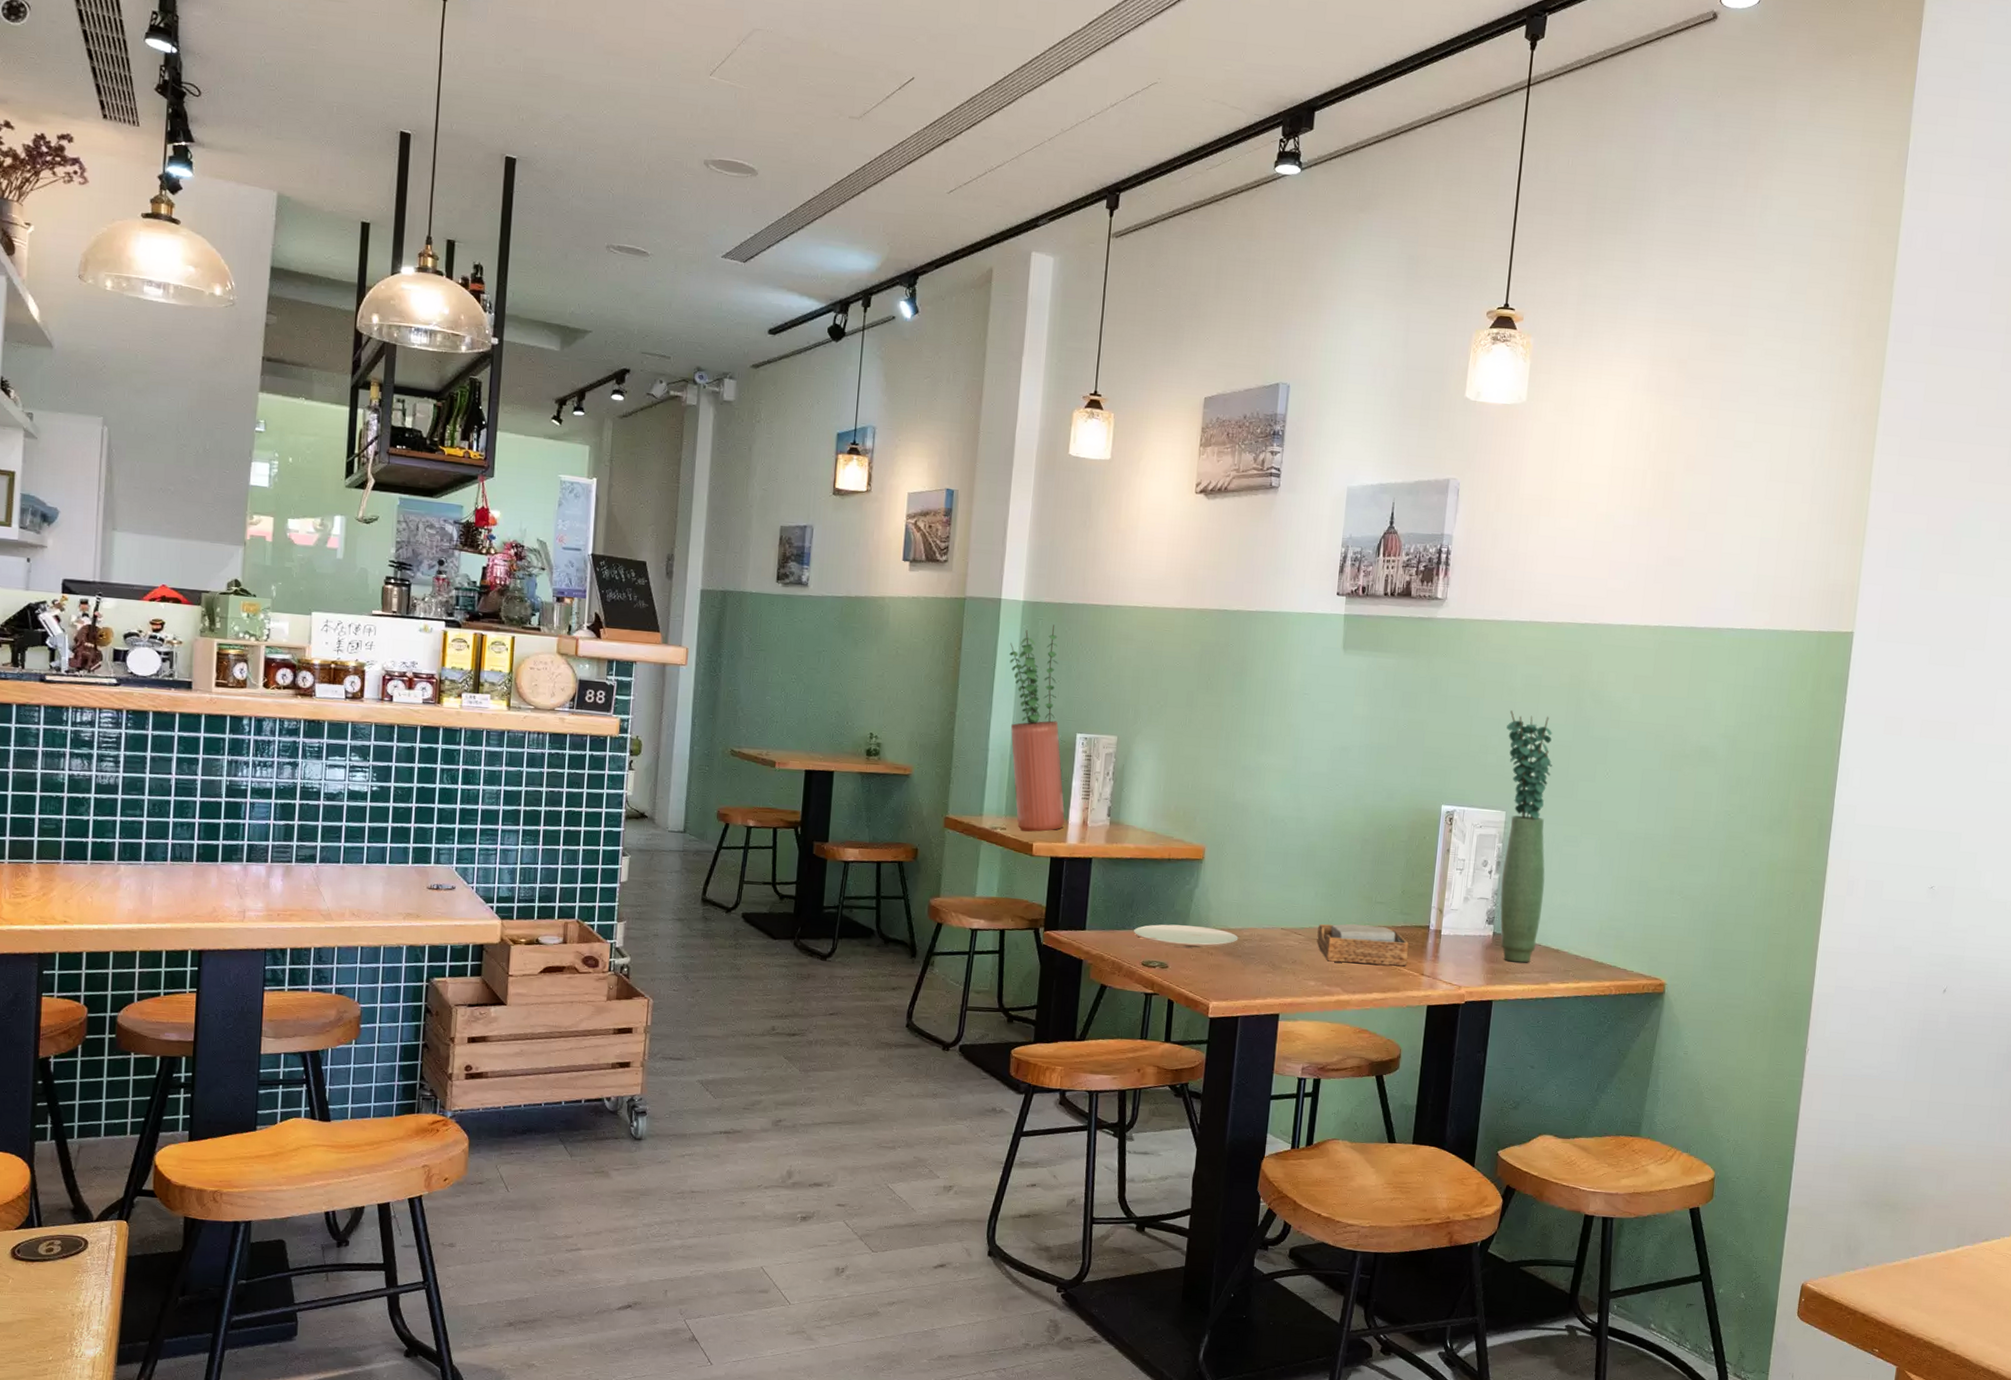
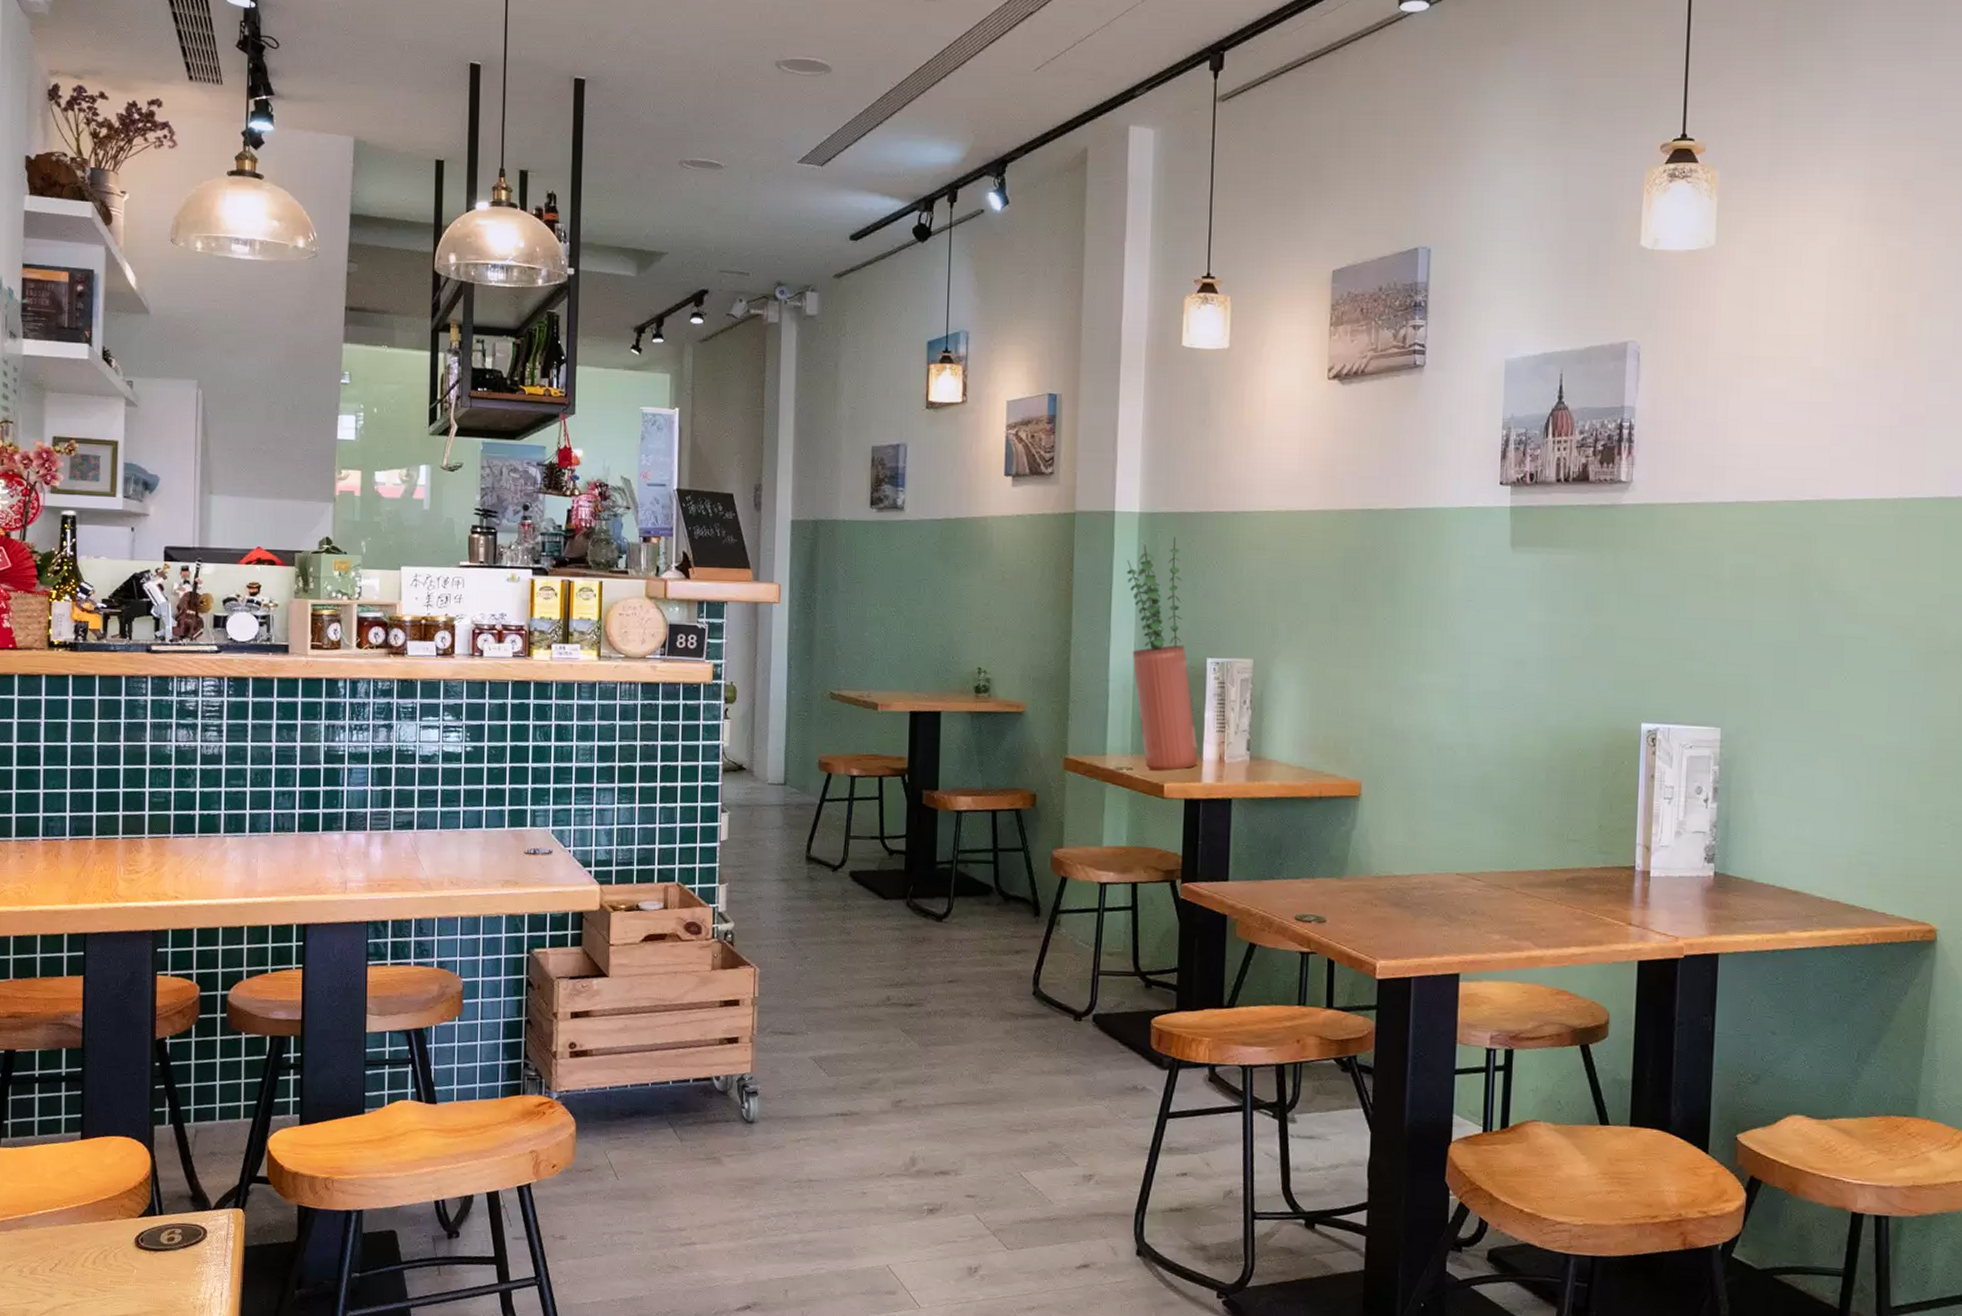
plate: present [1134,924,1239,948] -> none [1284,872,1406,899]
napkin holder: present [1317,923,1409,967] -> none [1499,866,1612,915]
vase: present [1500,710,1552,963] -> none [1715,608,1775,908]

